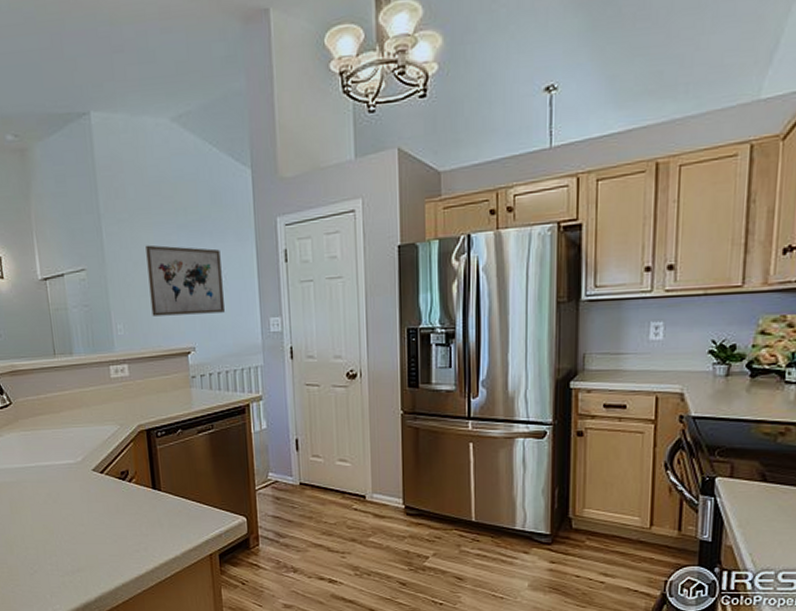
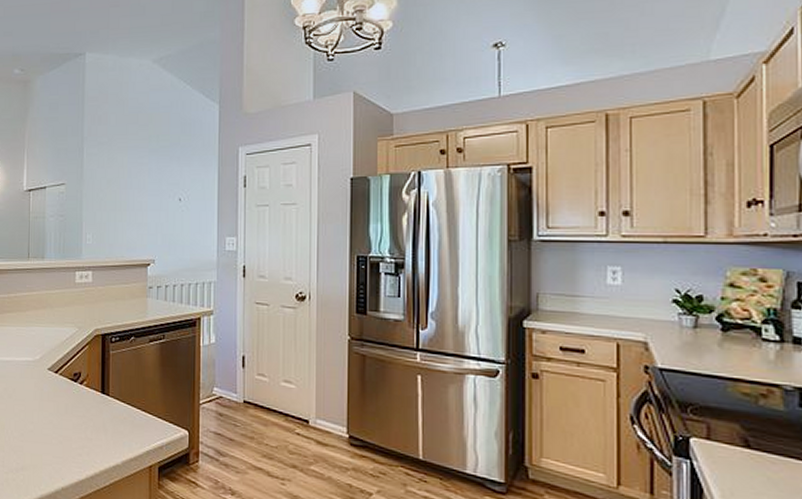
wall art: present [145,245,225,316] -> none [119,165,185,230]

